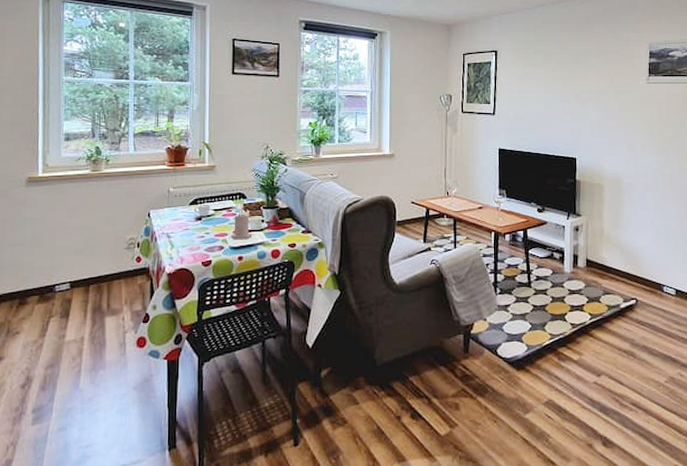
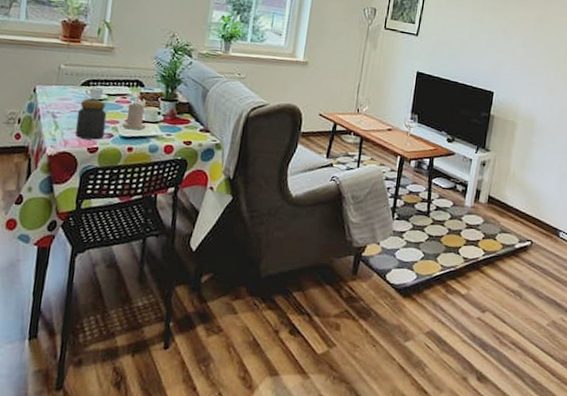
jar: none [189,217,216,254] -> present [75,99,107,140]

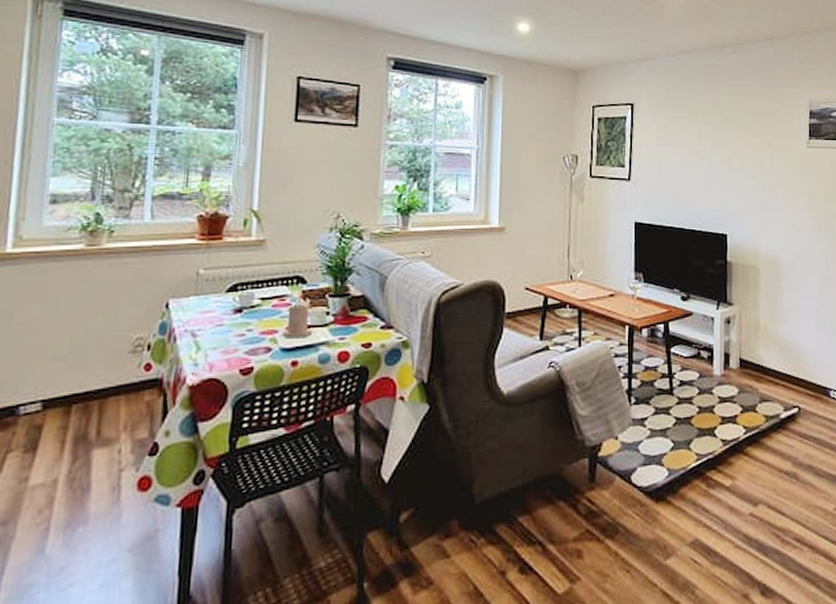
jar: present [75,99,107,140] -> none [222,308,262,358]

